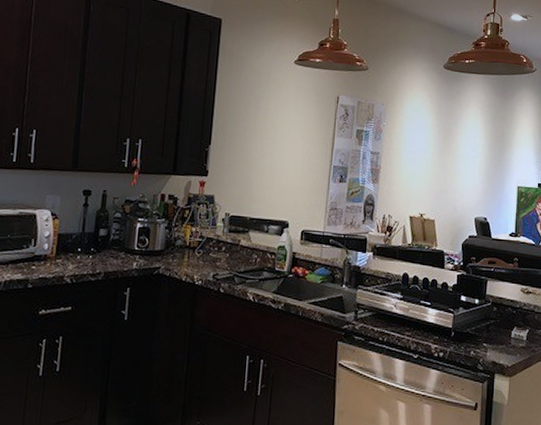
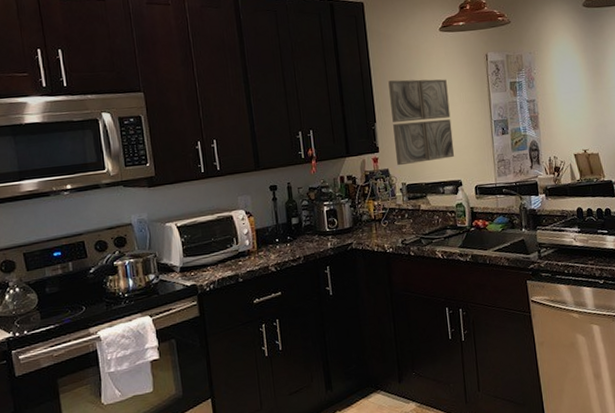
wall art: none [225,104,292,197] -> present [388,79,455,166]

